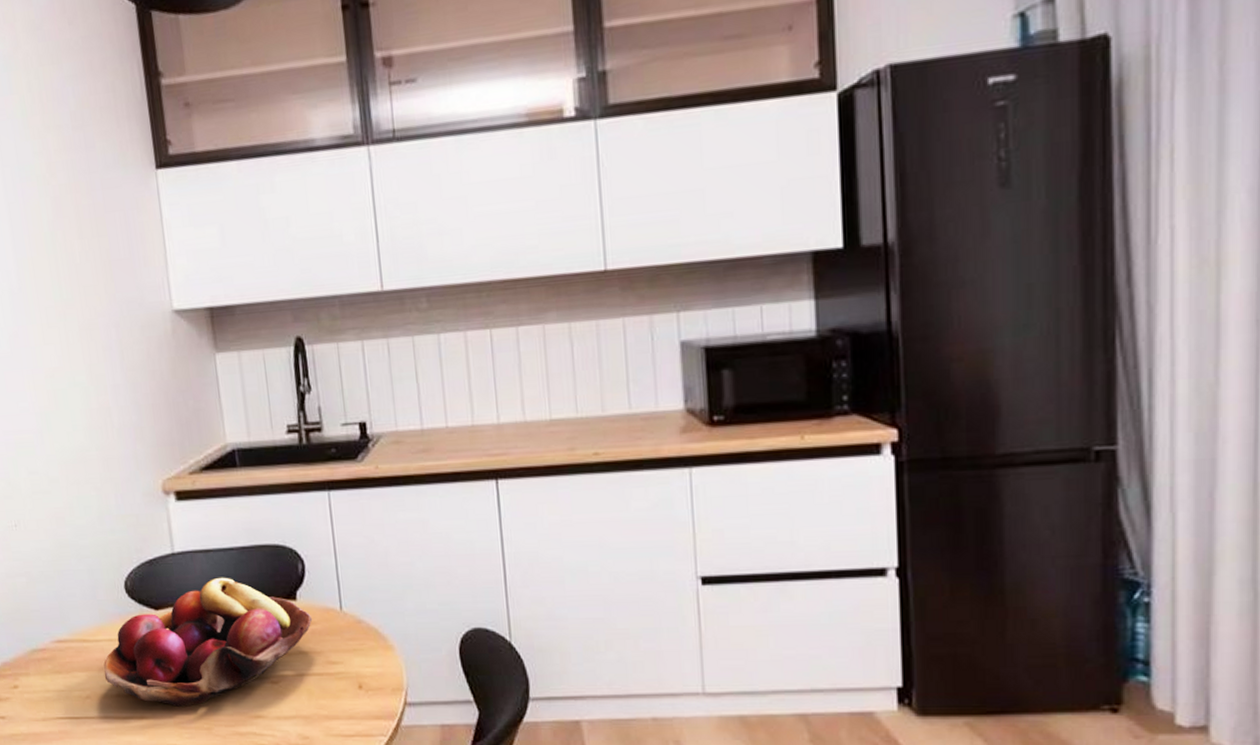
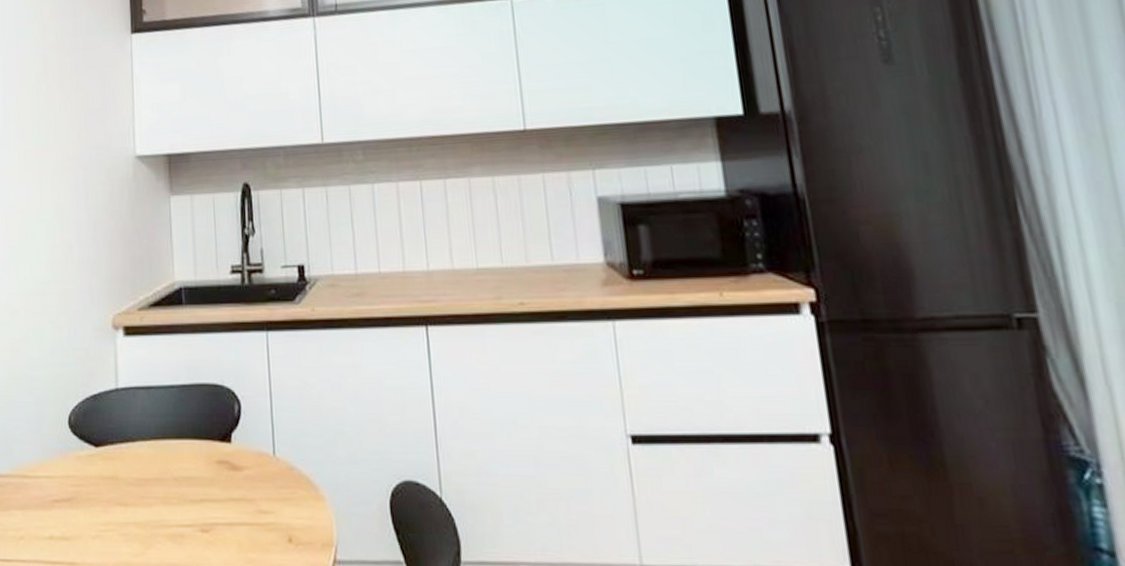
fruit basket: present [103,577,313,707] -> none [40,415,246,554]

